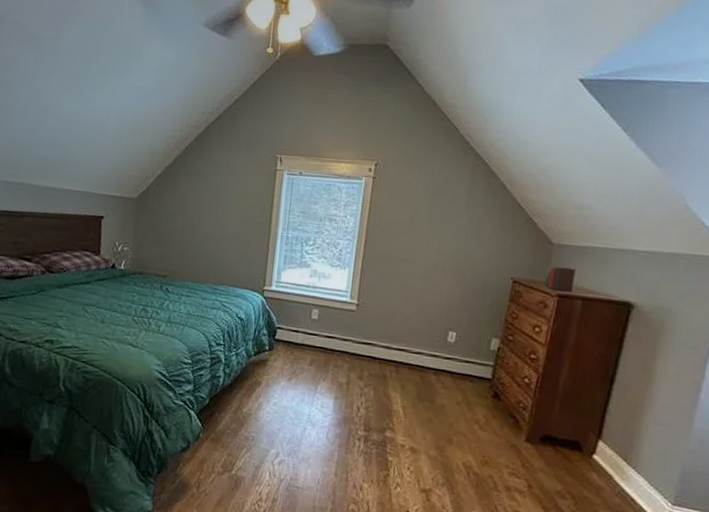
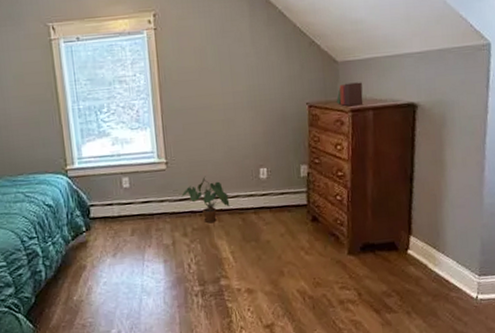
house plant: none [365,326,412,374] -> present [181,176,230,224]

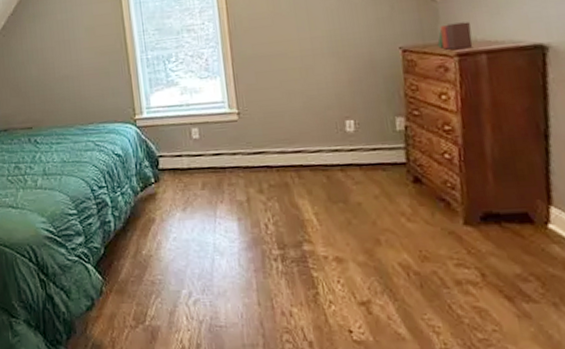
house plant: present [181,176,230,224] -> none [255,128,312,180]

